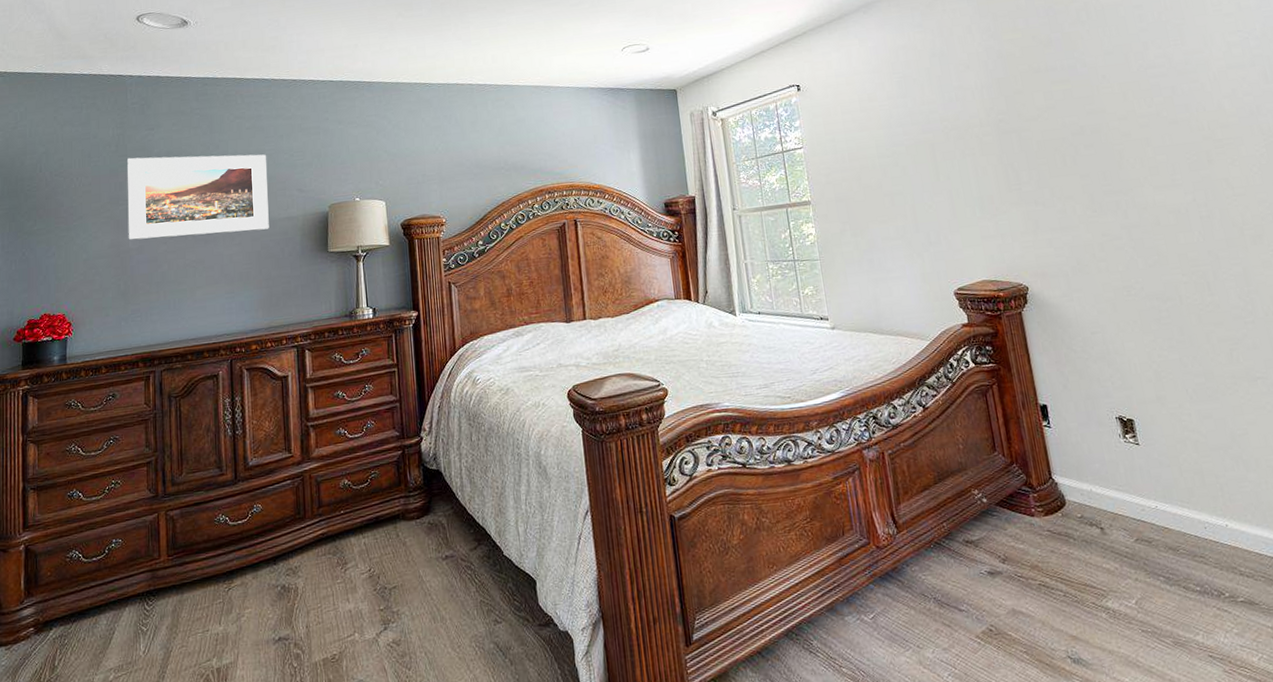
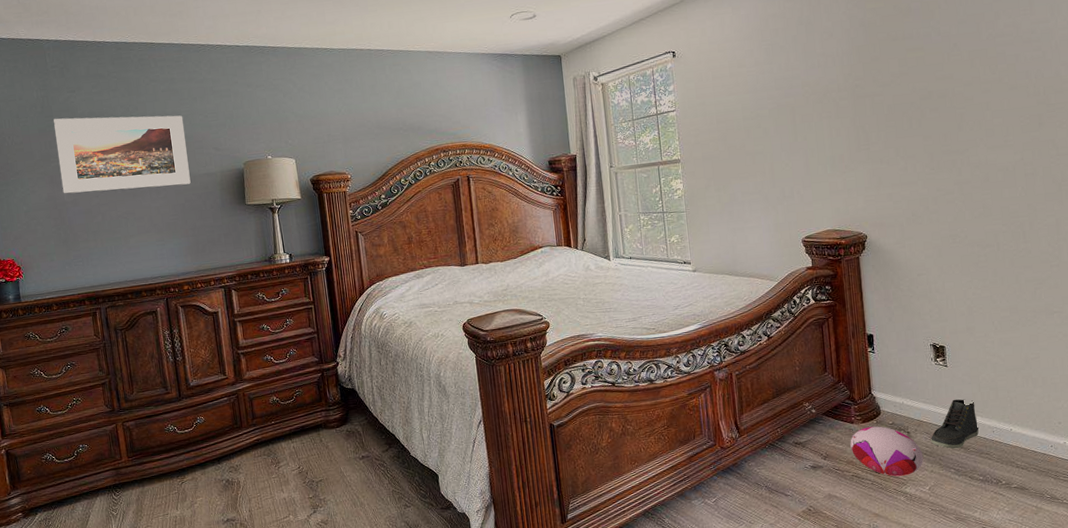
plush toy: none [1032,520,1125,586] -> present [850,426,924,477]
sneaker: none [1130,485,1188,551] -> present [931,399,979,449]

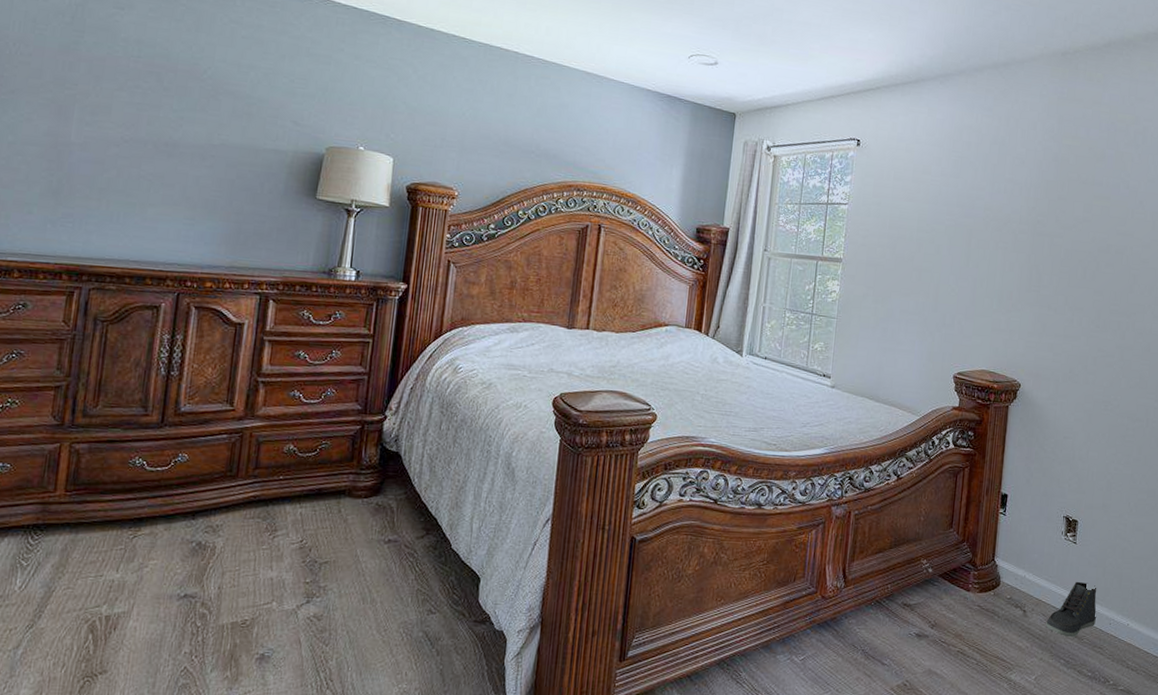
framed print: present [53,115,191,194] -> none [71,35,262,158]
plush toy: present [850,426,924,477] -> none [961,598,1036,660]

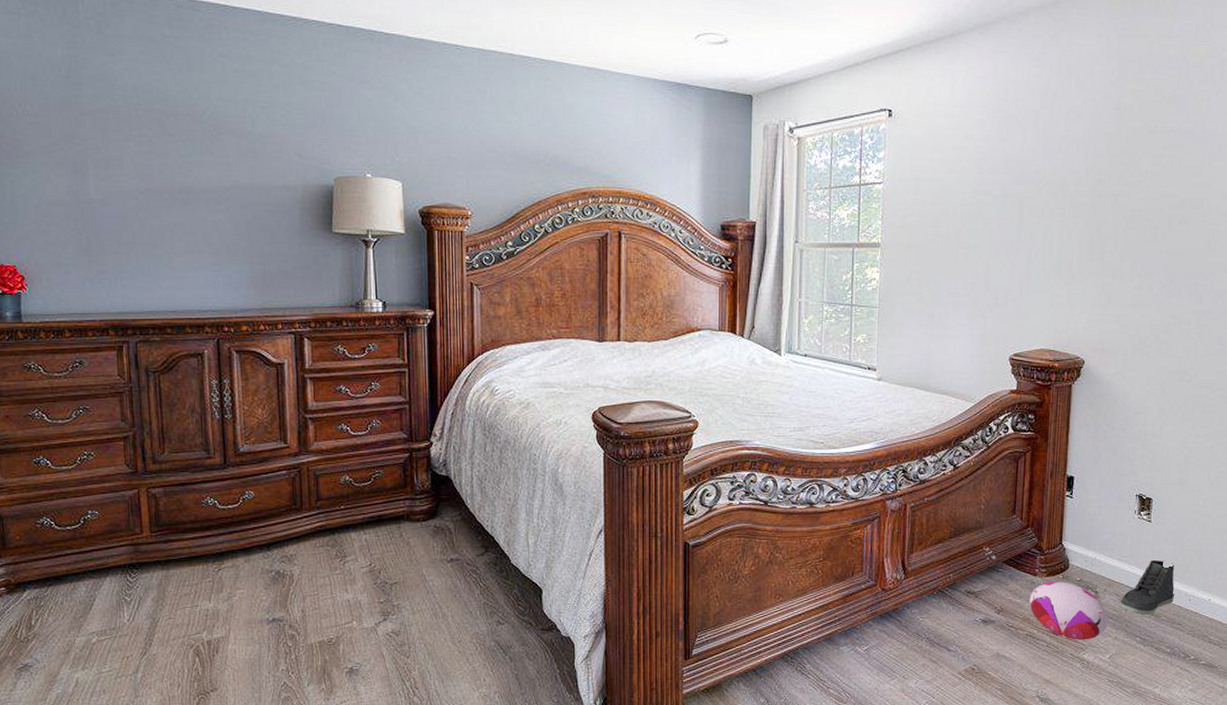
plush toy: none [961,598,1036,660] -> present [1029,582,1109,640]

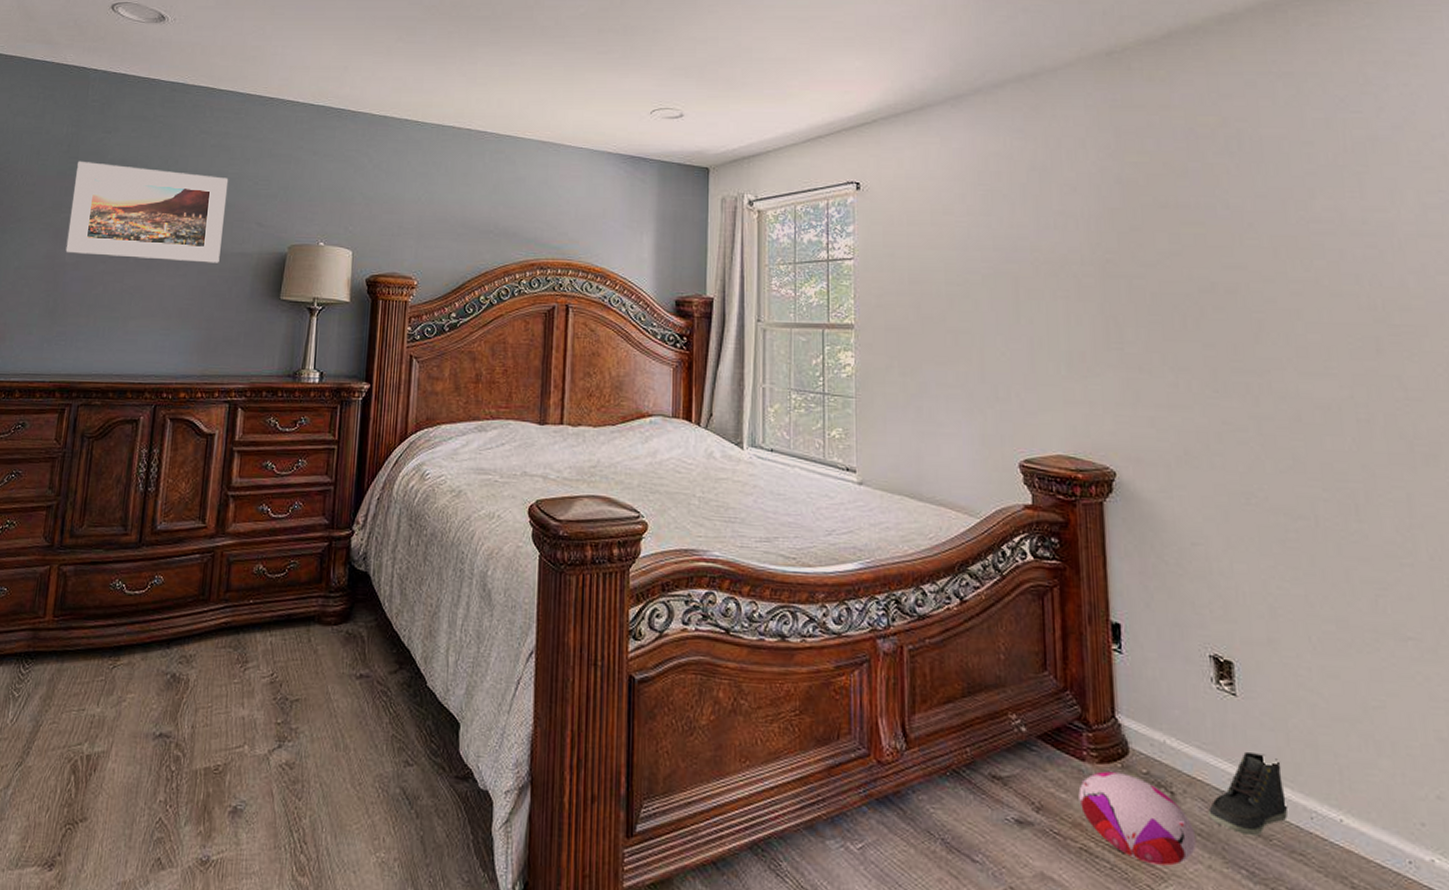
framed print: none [83,87,262,197] -> present [65,161,229,263]

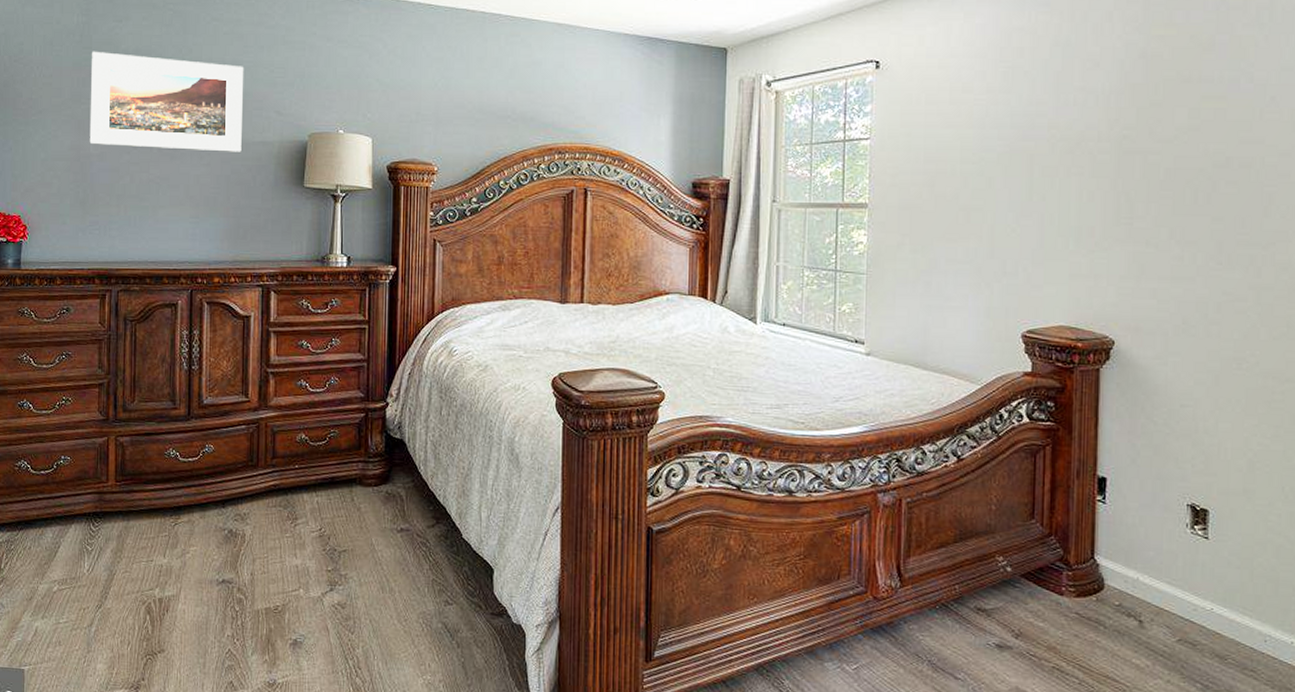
plush toy: present [1078,771,1197,866] -> none [1055,604,1159,681]
sneaker: present [1208,751,1288,837] -> none [1172,586,1244,657]

